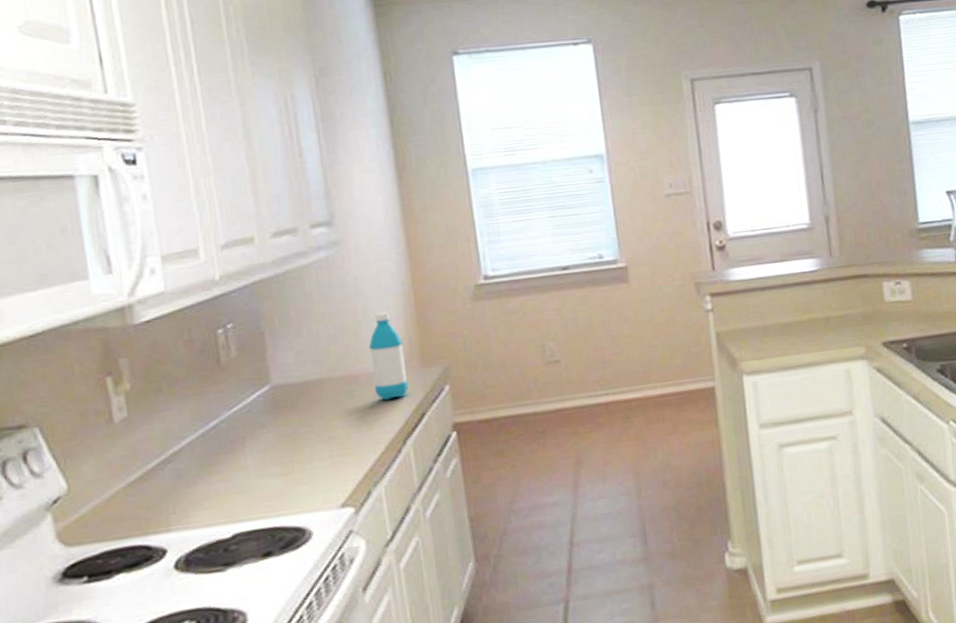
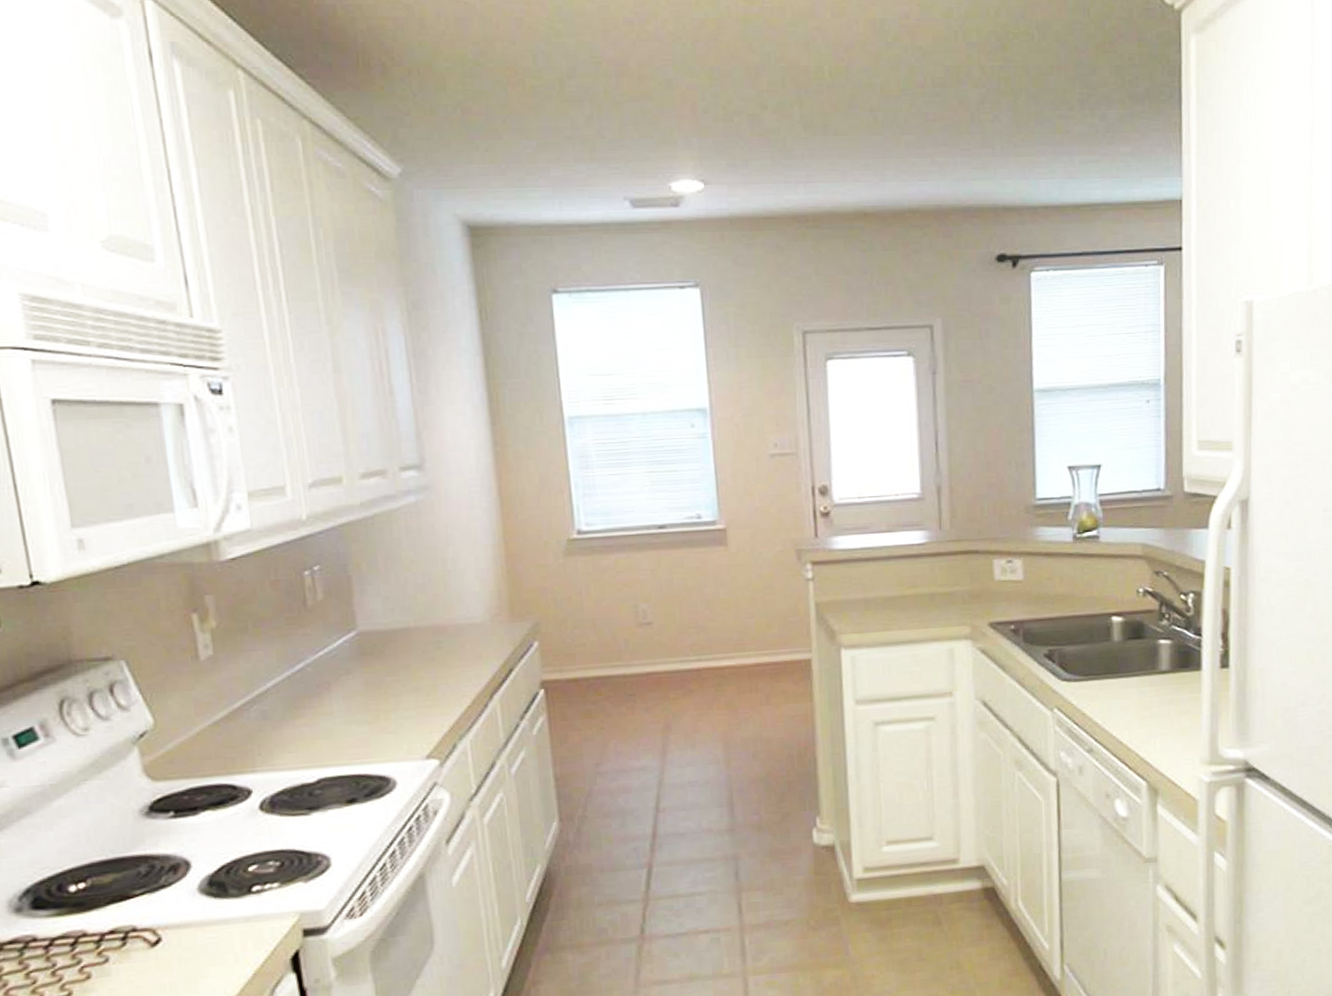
water bottle: present [369,311,409,400] -> none [457,562,497,653]

